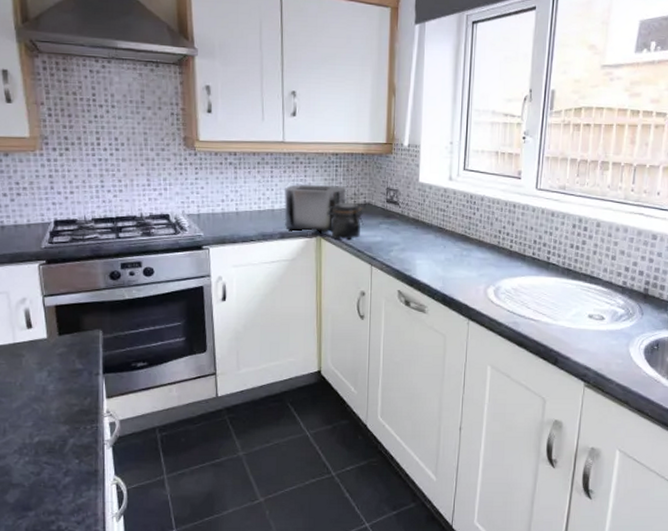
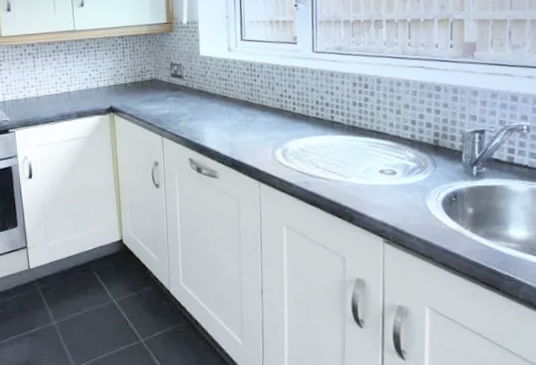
toaster: present [284,184,348,232] -> none [78,65,136,110]
jar: present [327,203,364,239] -> none [117,80,152,114]

